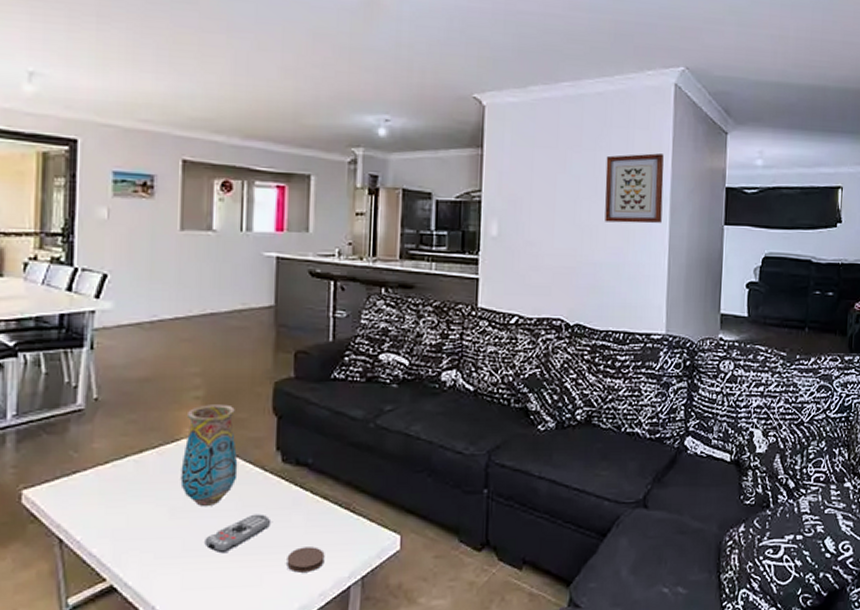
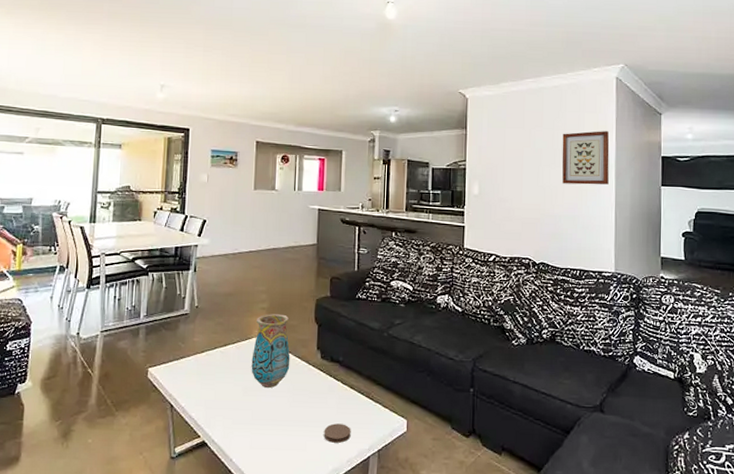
remote control: present [204,514,272,552] -> none [267,396,313,423]

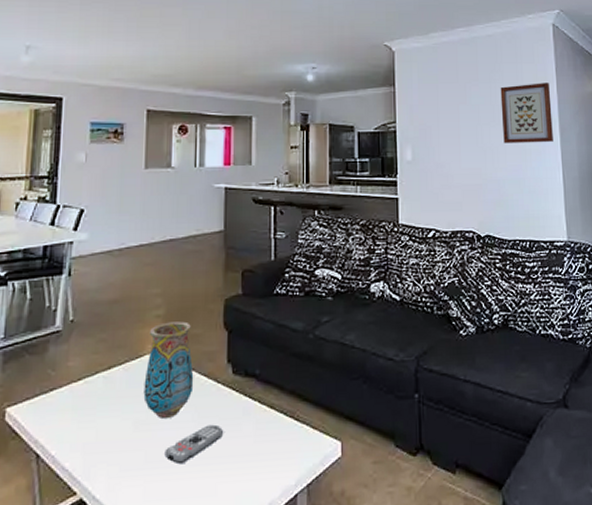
remote control: none [267,396,313,423] -> present [164,424,224,463]
coaster: present [324,423,351,443] -> none [238,455,273,482]

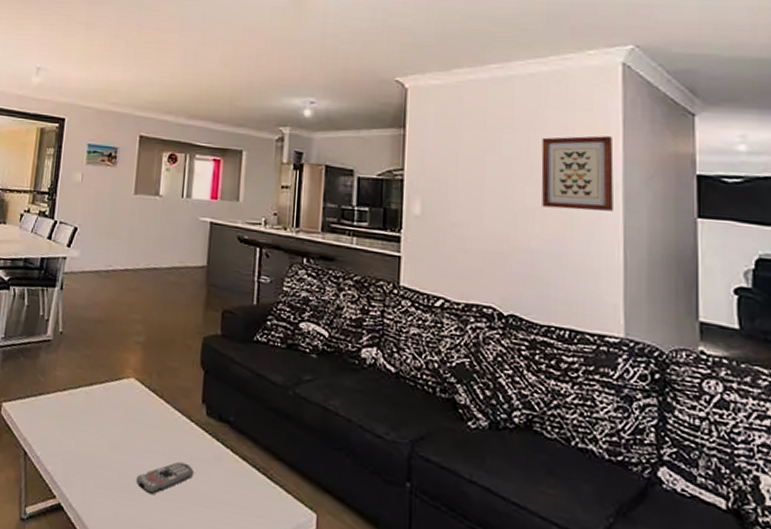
vase: present [143,321,194,418] -> none [120,350,169,446]

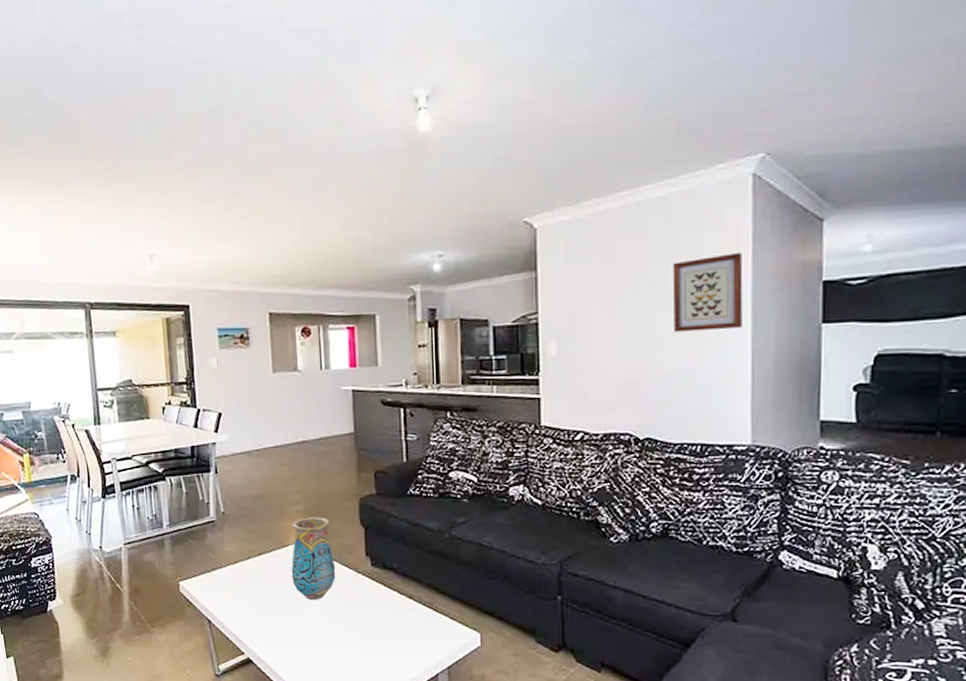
vase: none [120,350,169,446] -> present [291,517,336,600]
remote control: present [136,461,195,494] -> none [315,608,367,638]

